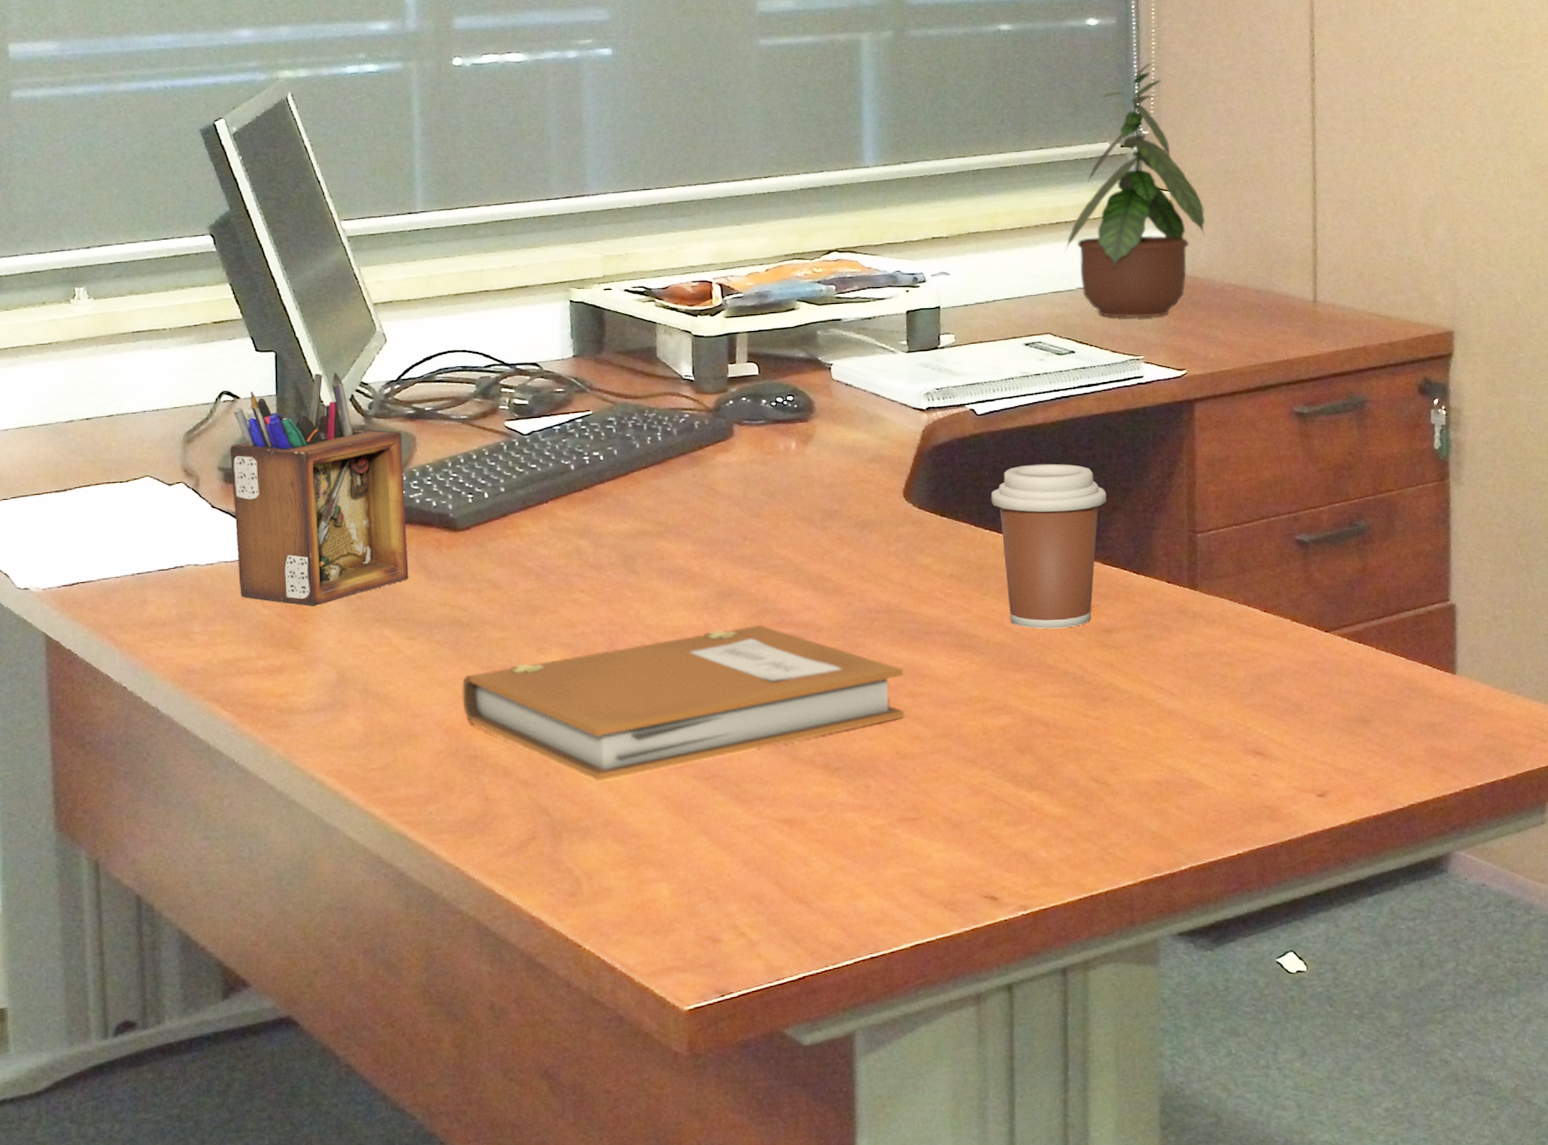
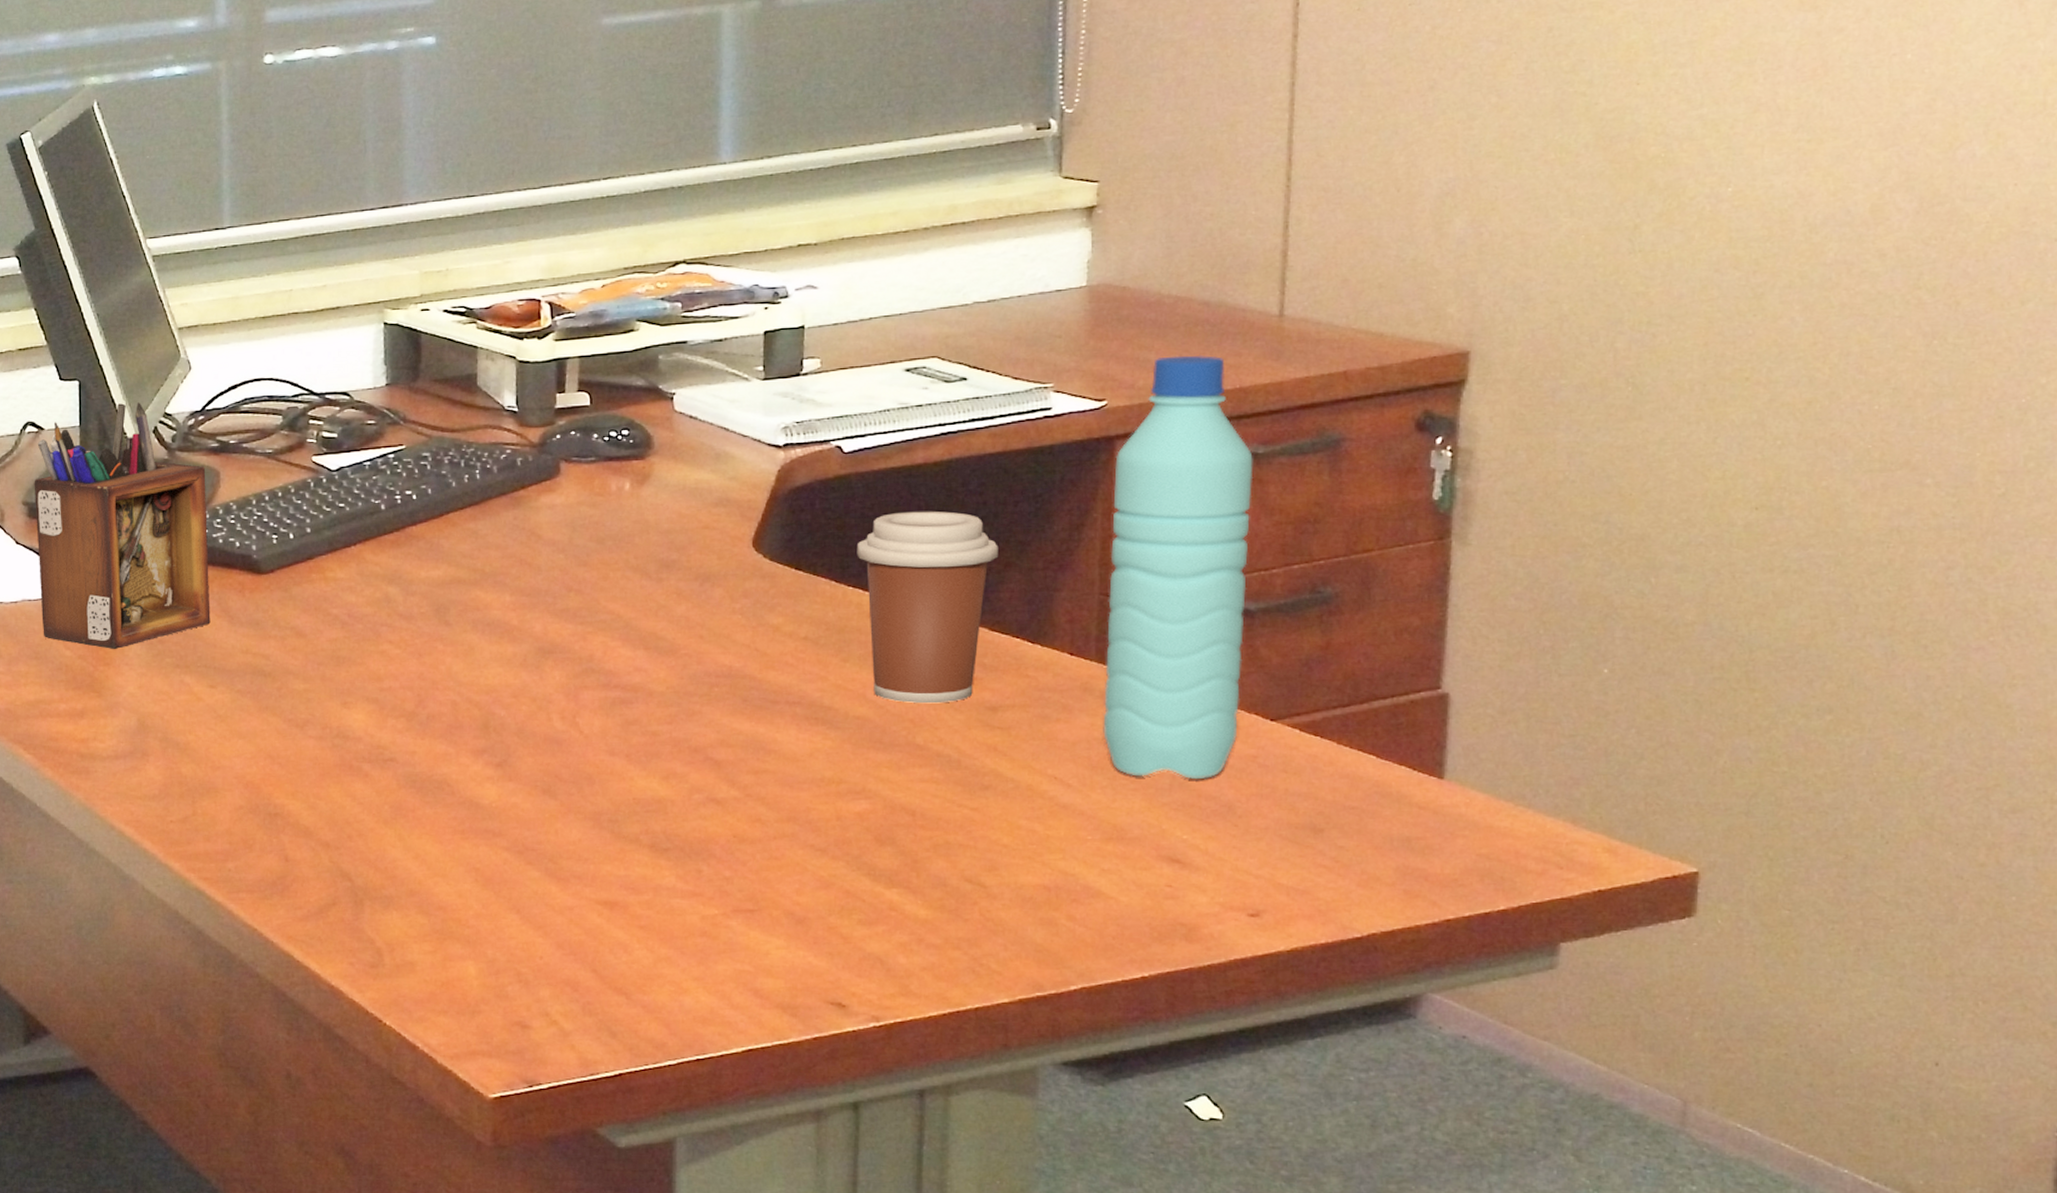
notebook: present [462,625,905,782] -> none [263,687,746,849]
potted plant: present [1064,61,1205,318] -> none [959,22,1141,338]
water bottle: none [1195,333,1302,684] -> present [1103,355,1254,779]

